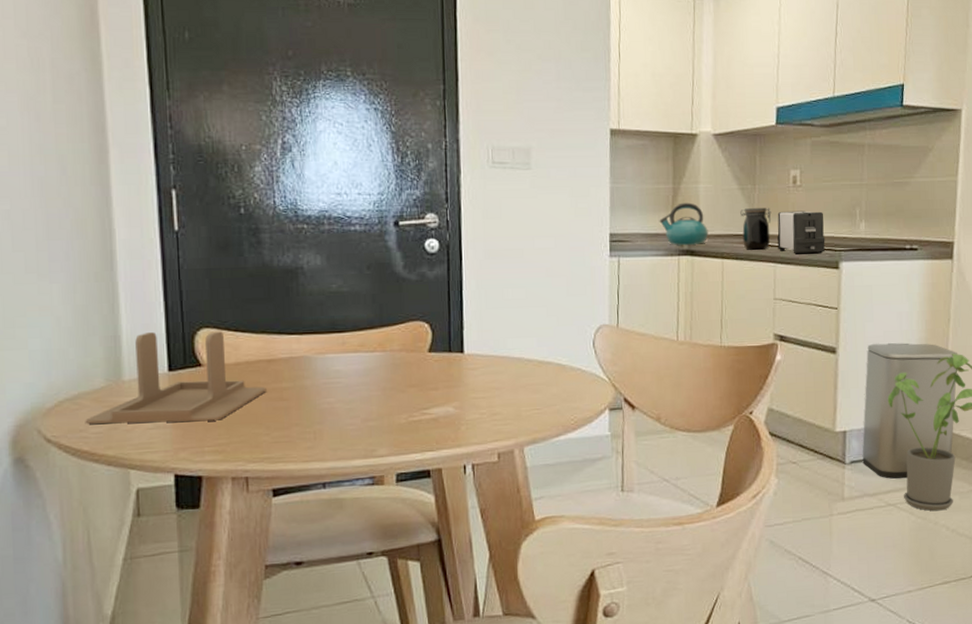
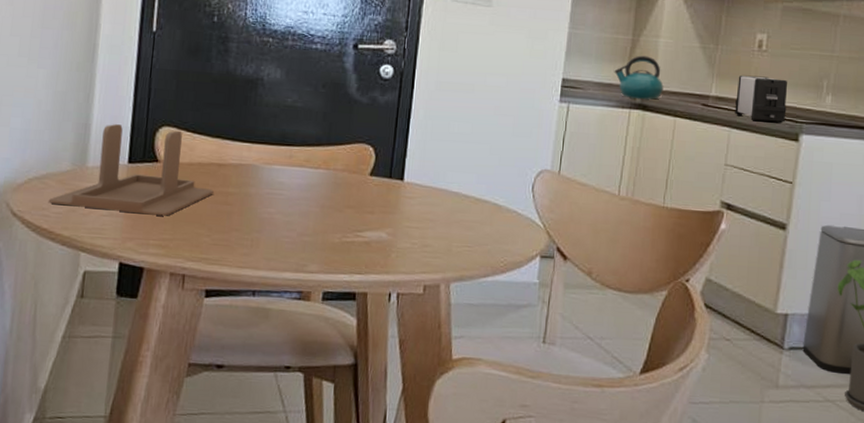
jar: present [740,208,772,250] -> none [698,68,732,113]

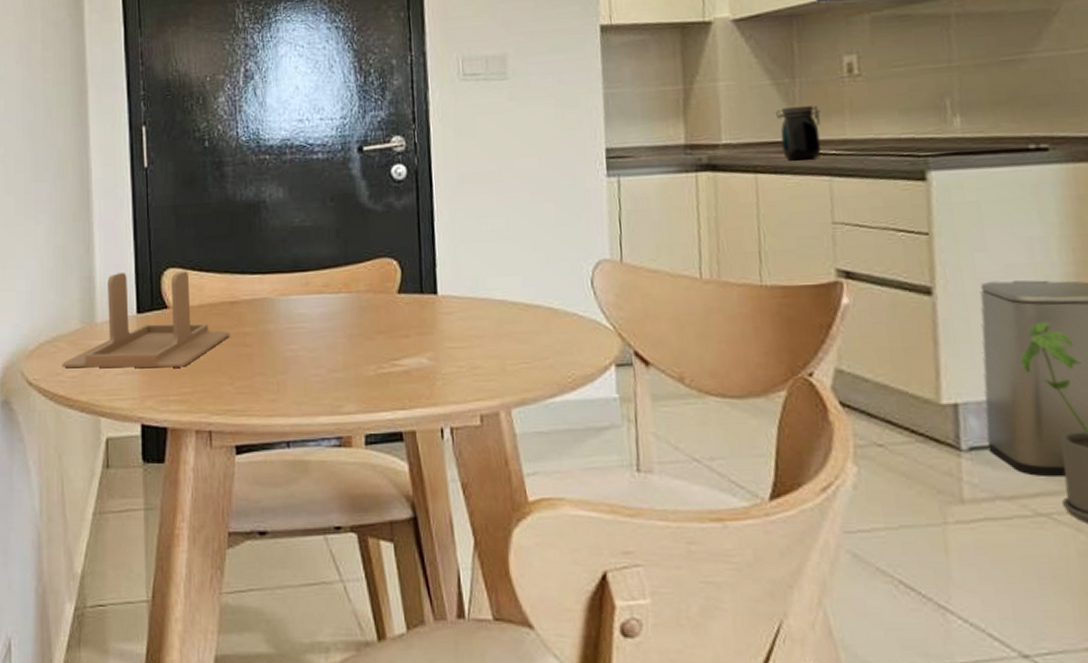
kettle: present [614,55,664,100] -> none [668,105,735,159]
jar: none [698,68,732,113] -> present [776,105,821,161]
toaster: present [735,74,787,124] -> none [829,106,903,164]

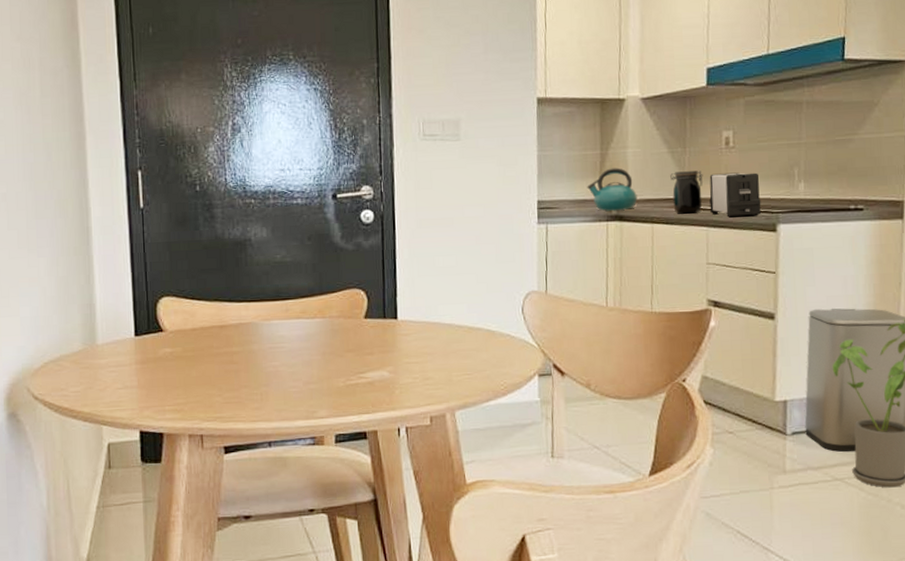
napkin holder: present [62,271,230,368] -> none [65,299,219,384]
kettle: none [668,105,735,159] -> present [587,167,637,211]
toaster: none [829,106,903,164] -> present [709,172,761,218]

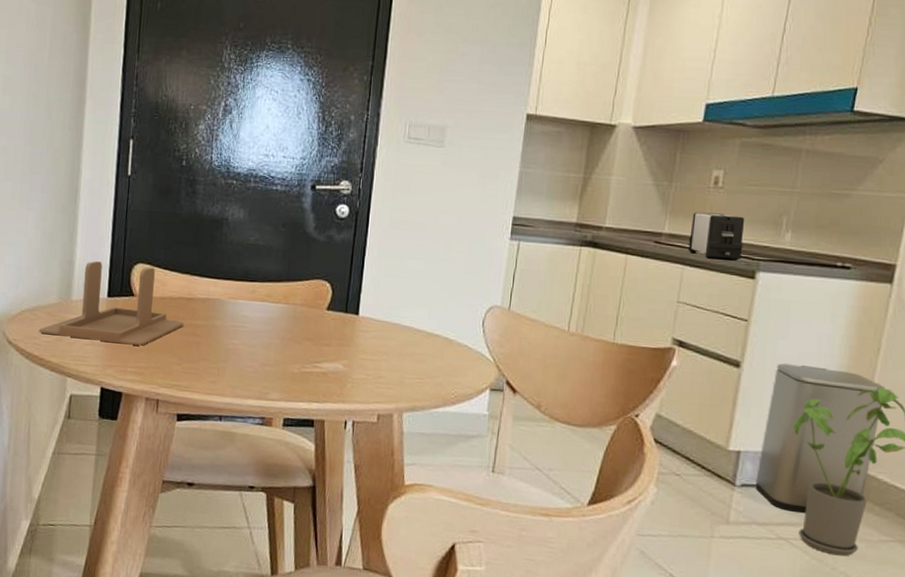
napkin holder: none [65,299,219,384] -> present [39,261,184,346]
kettle: present [587,167,637,211] -> none [565,193,615,237]
jar: present [670,170,703,214] -> none [651,205,686,250]

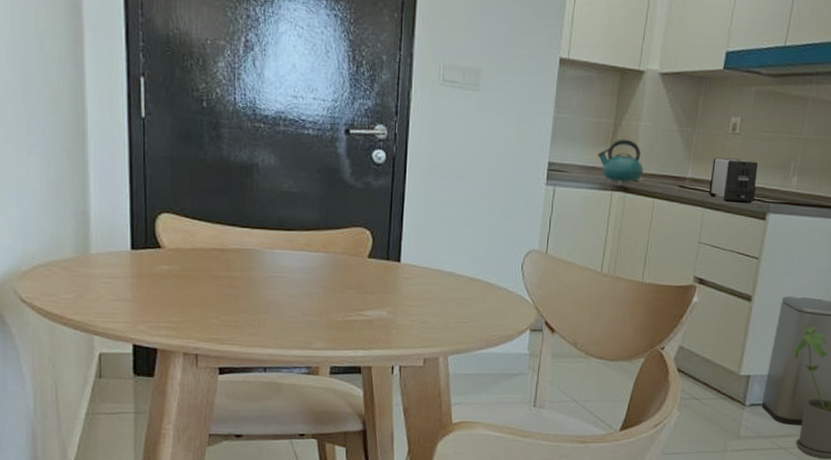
napkin holder: present [39,261,184,346] -> none [56,211,218,300]
kettle: none [565,193,615,237] -> present [597,139,644,182]

